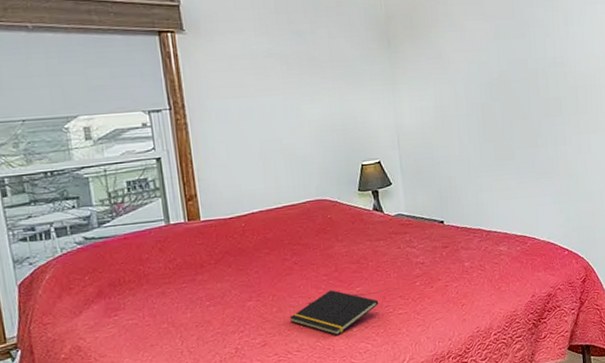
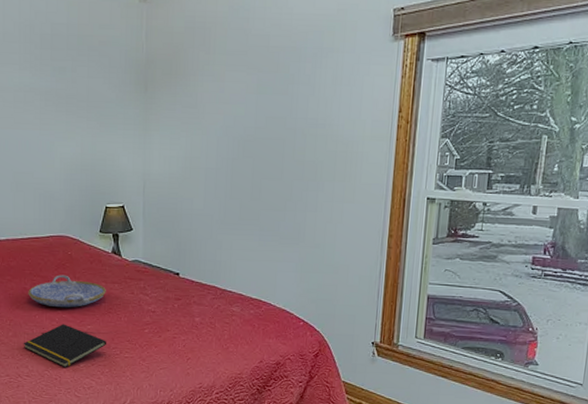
serving tray: none [289,239,372,275] -> present [28,275,106,308]

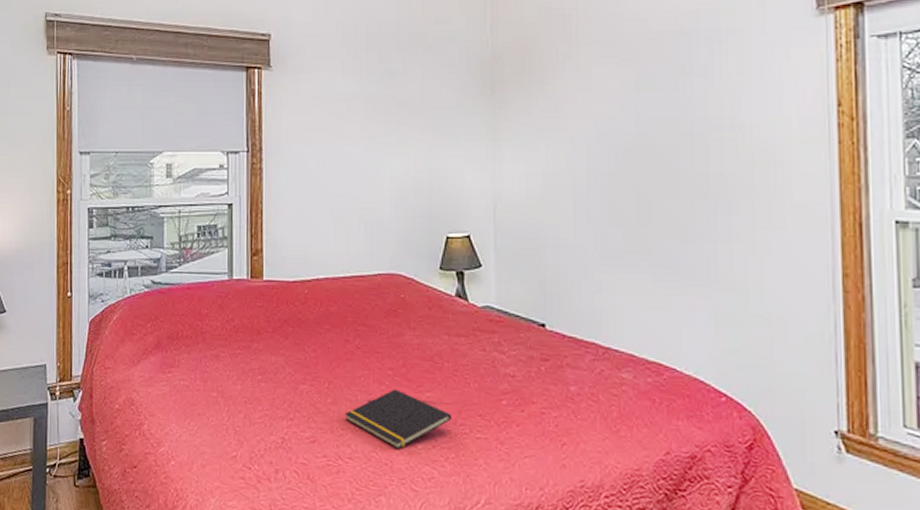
serving tray: present [28,275,106,308] -> none [351,324,449,368]

